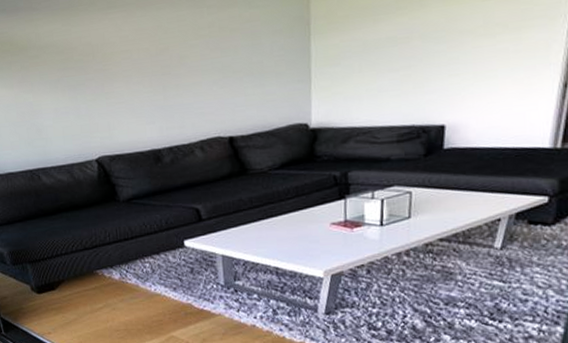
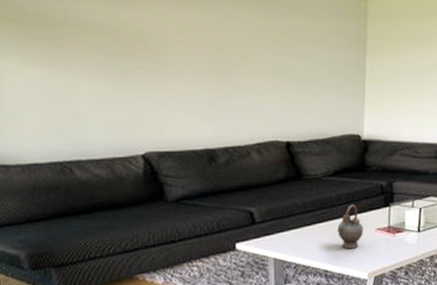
teapot: none [286,198,317,245] -> present [336,204,364,249]

